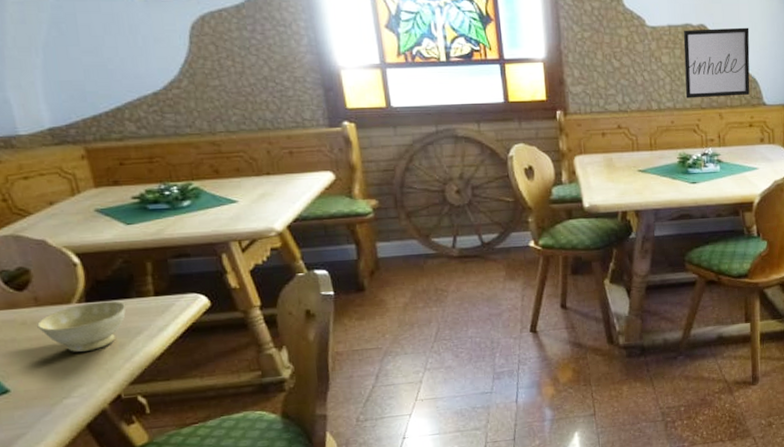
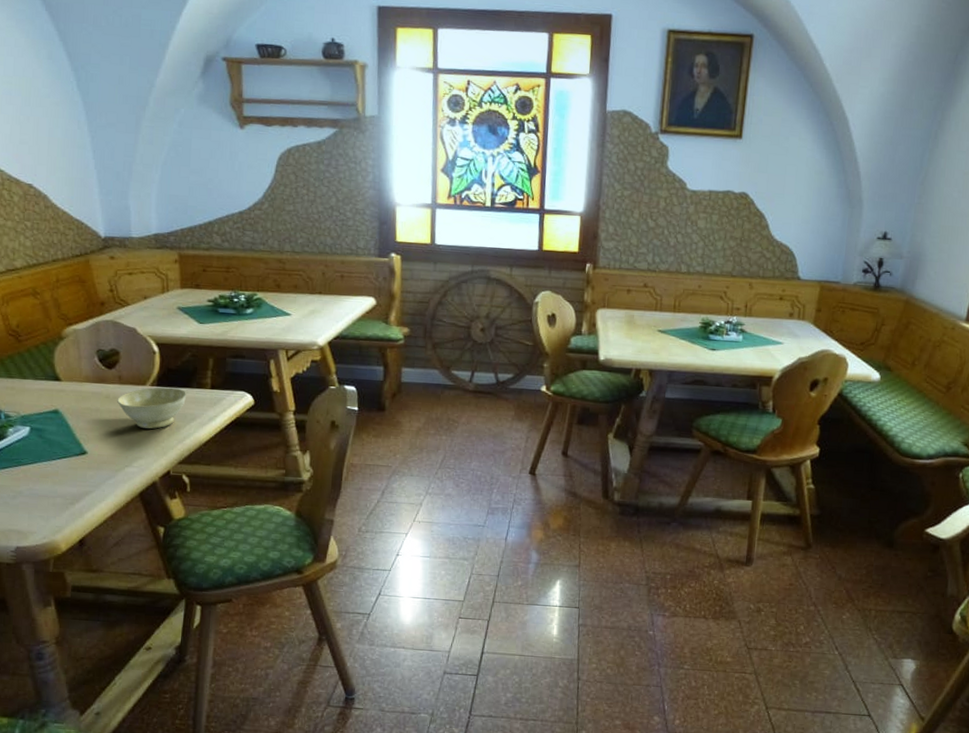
wall art: present [683,27,750,99] -> none [717,196,793,268]

